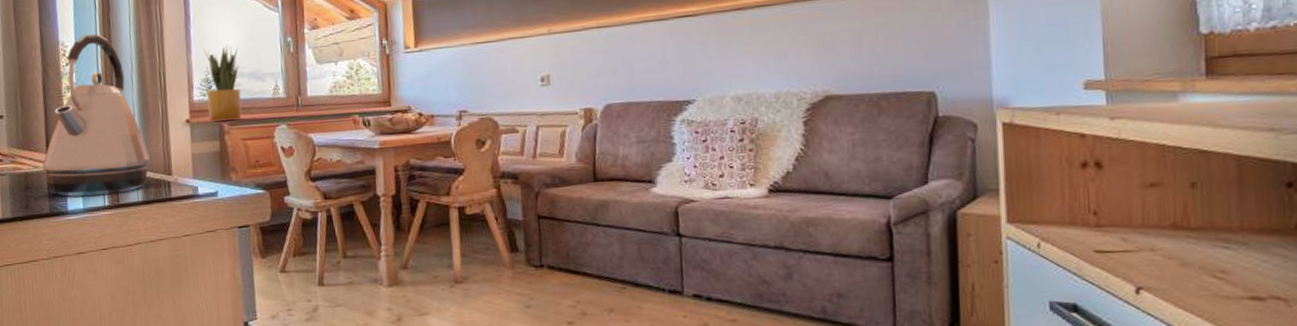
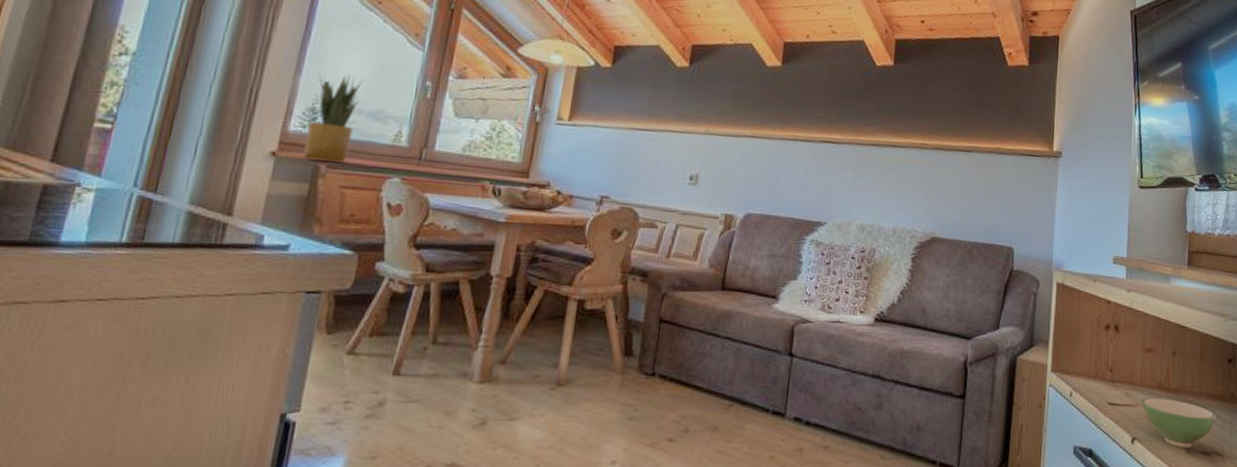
kettle: present [42,34,151,197] -> none [37,23,208,229]
bowl: none [1146,238,1271,295] -> present [1141,397,1216,449]

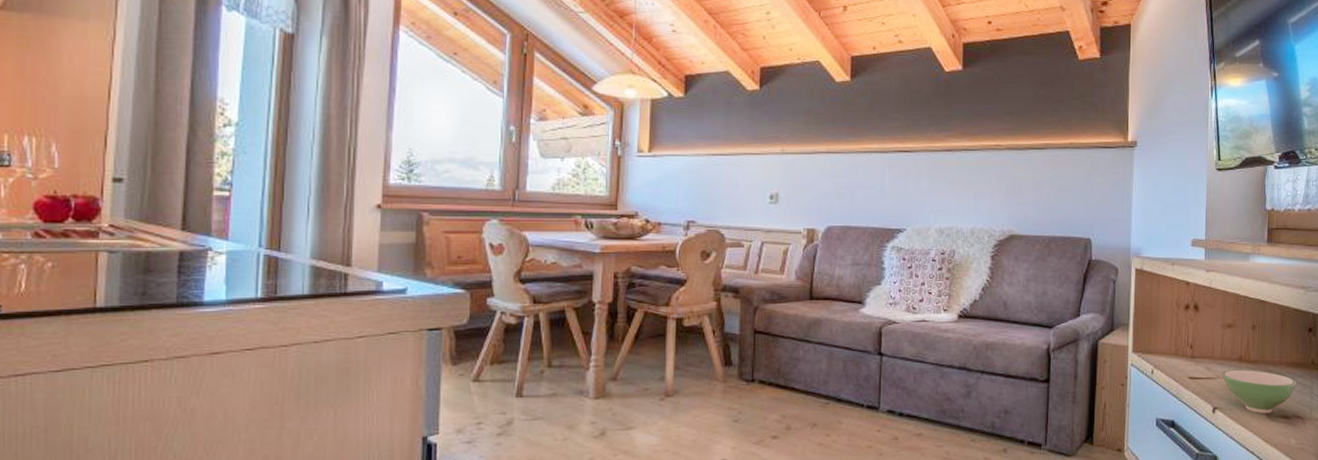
planter: present [303,73,363,164] -> none [406,126,450,211]

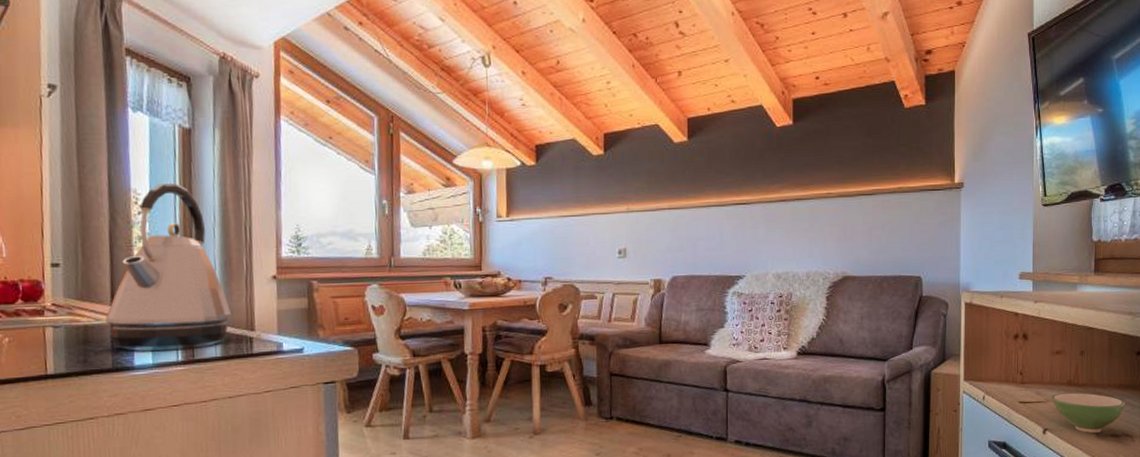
kettle: none [173,94,326,284] -> present [105,183,232,351]

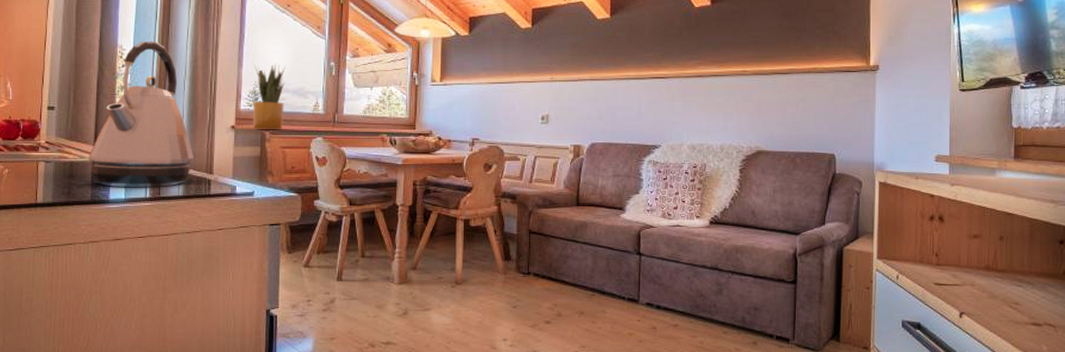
planter: none [295,204,333,279] -> present [253,63,285,130]
bowl: present [1051,392,1125,434] -> none [968,277,1047,321]

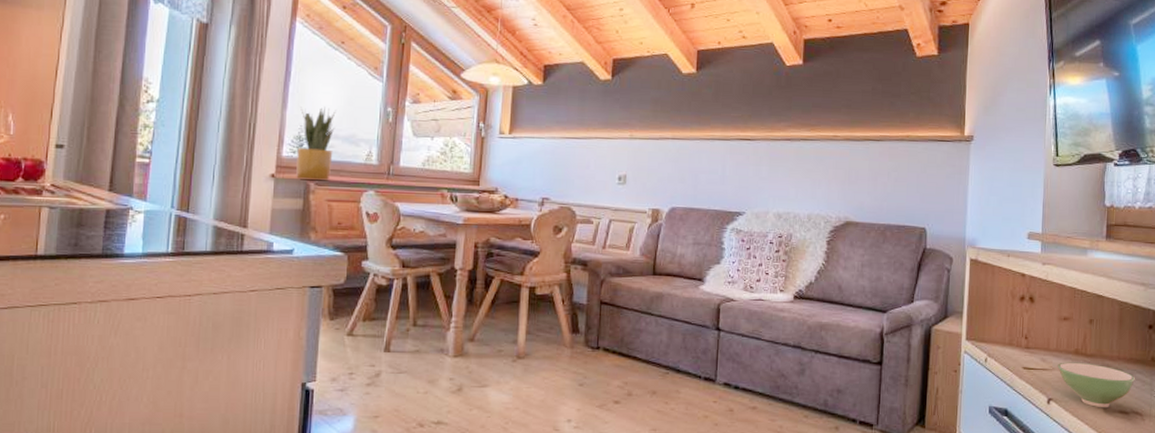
kettle: present [88,41,195,187] -> none [101,75,227,241]
bowl: none [968,277,1047,321] -> present [1057,362,1135,408]

